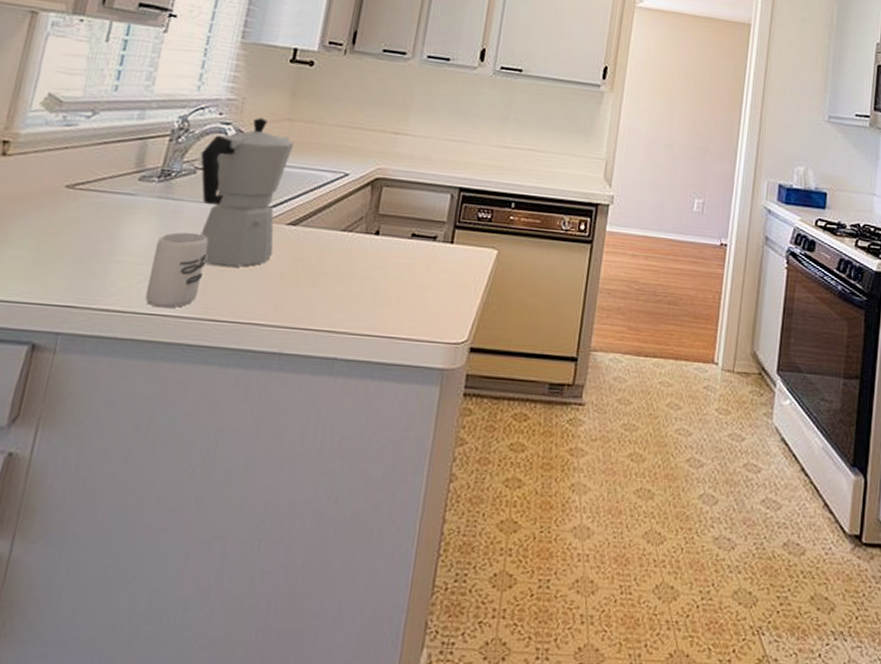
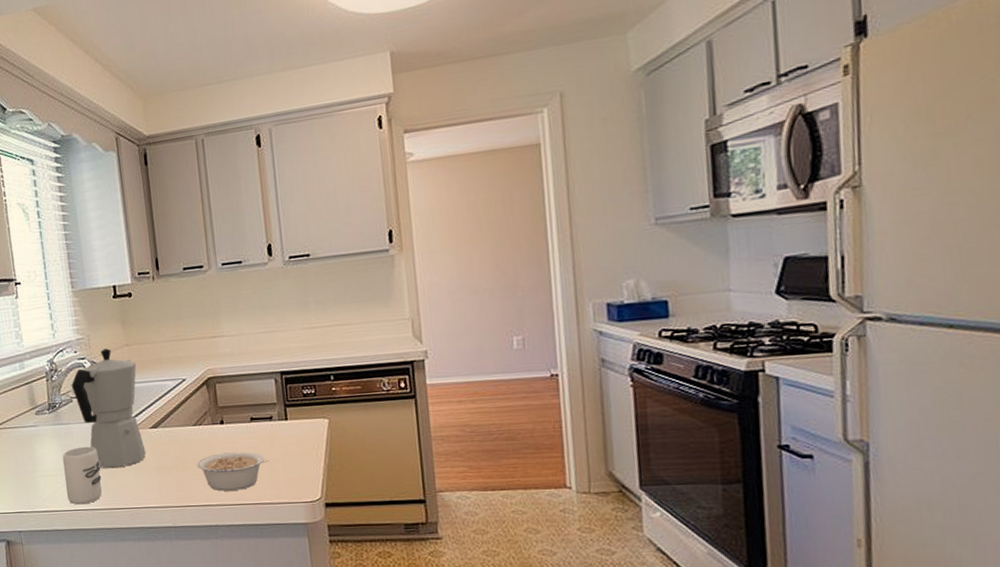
legume: none [331,269,420,318] -> present [196,451,269,491]

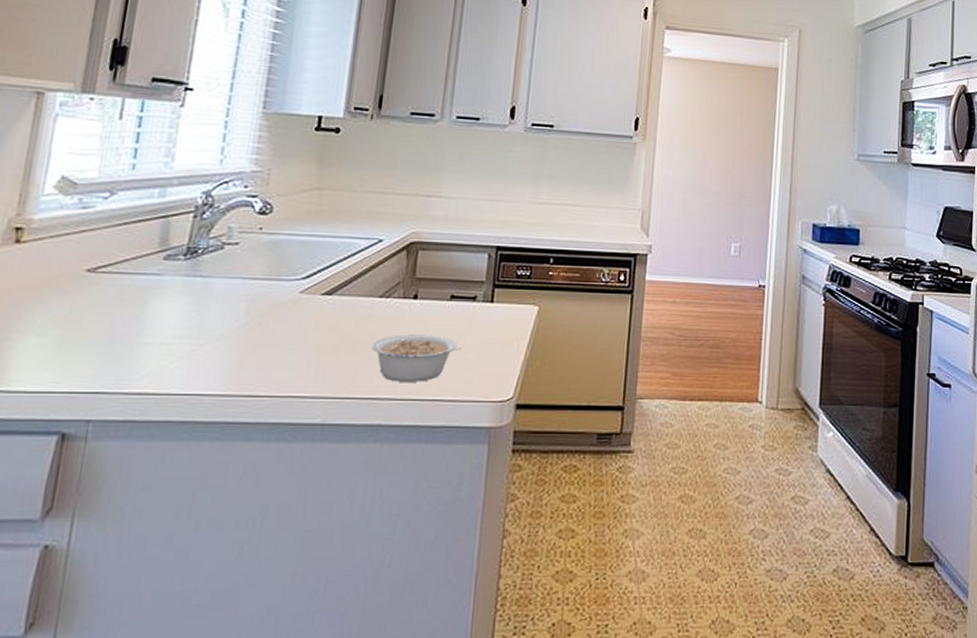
cup: present [62,446,102,505] -> none [178,309,242,387]
moka pot: present [71,348,146,469] -> none [227,188,325,342]

